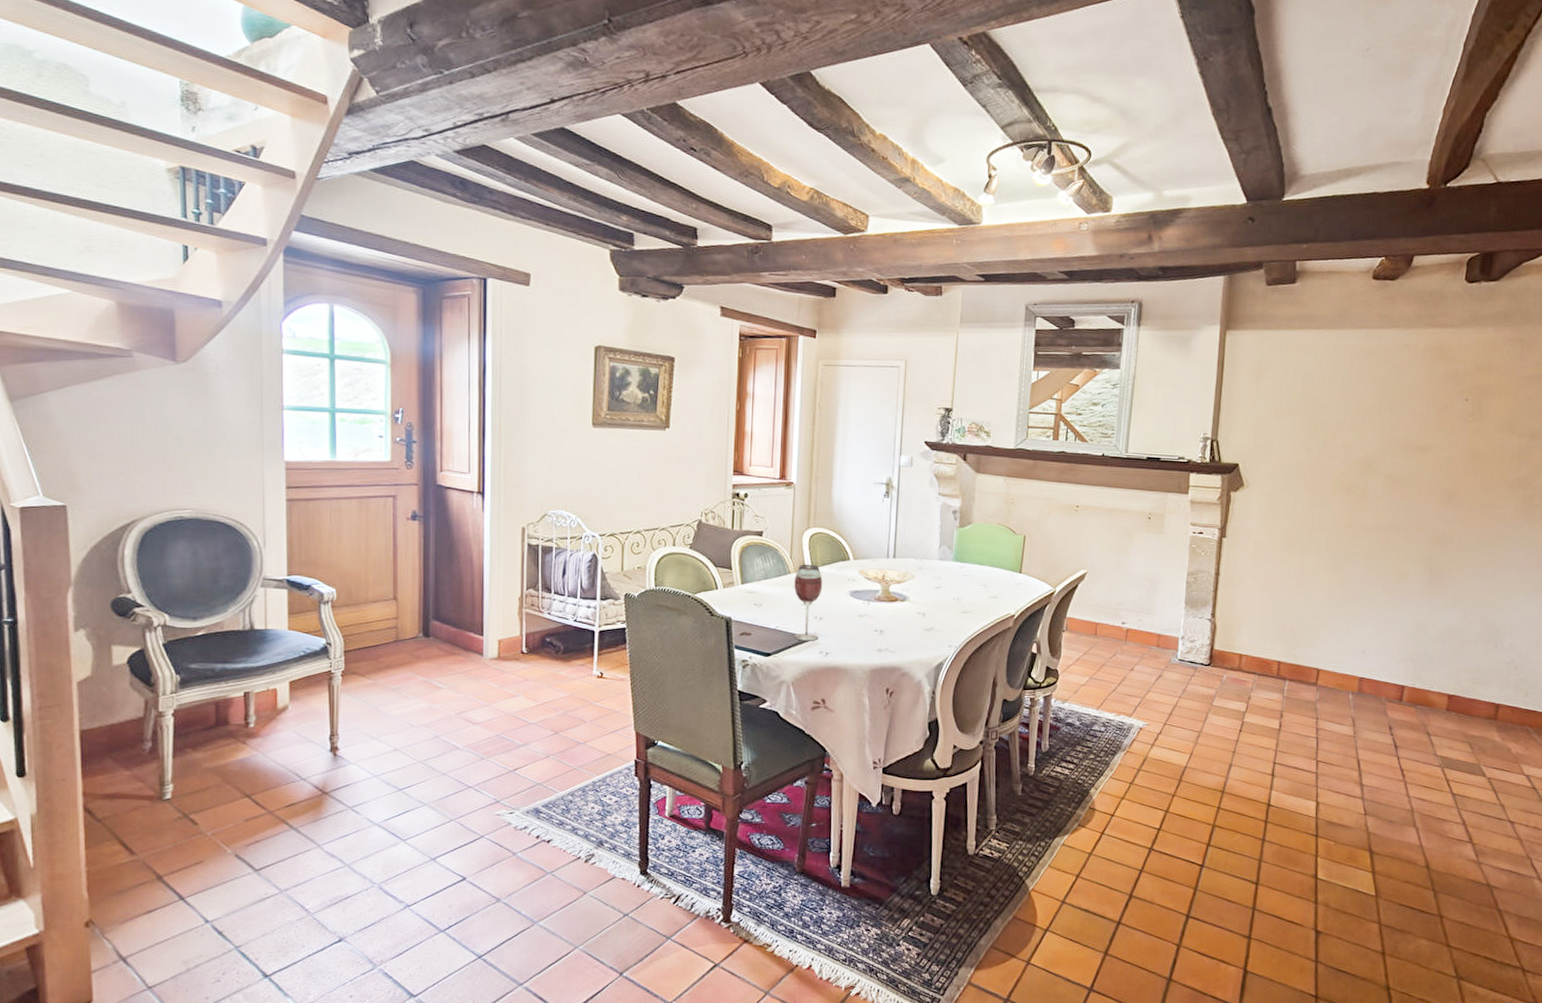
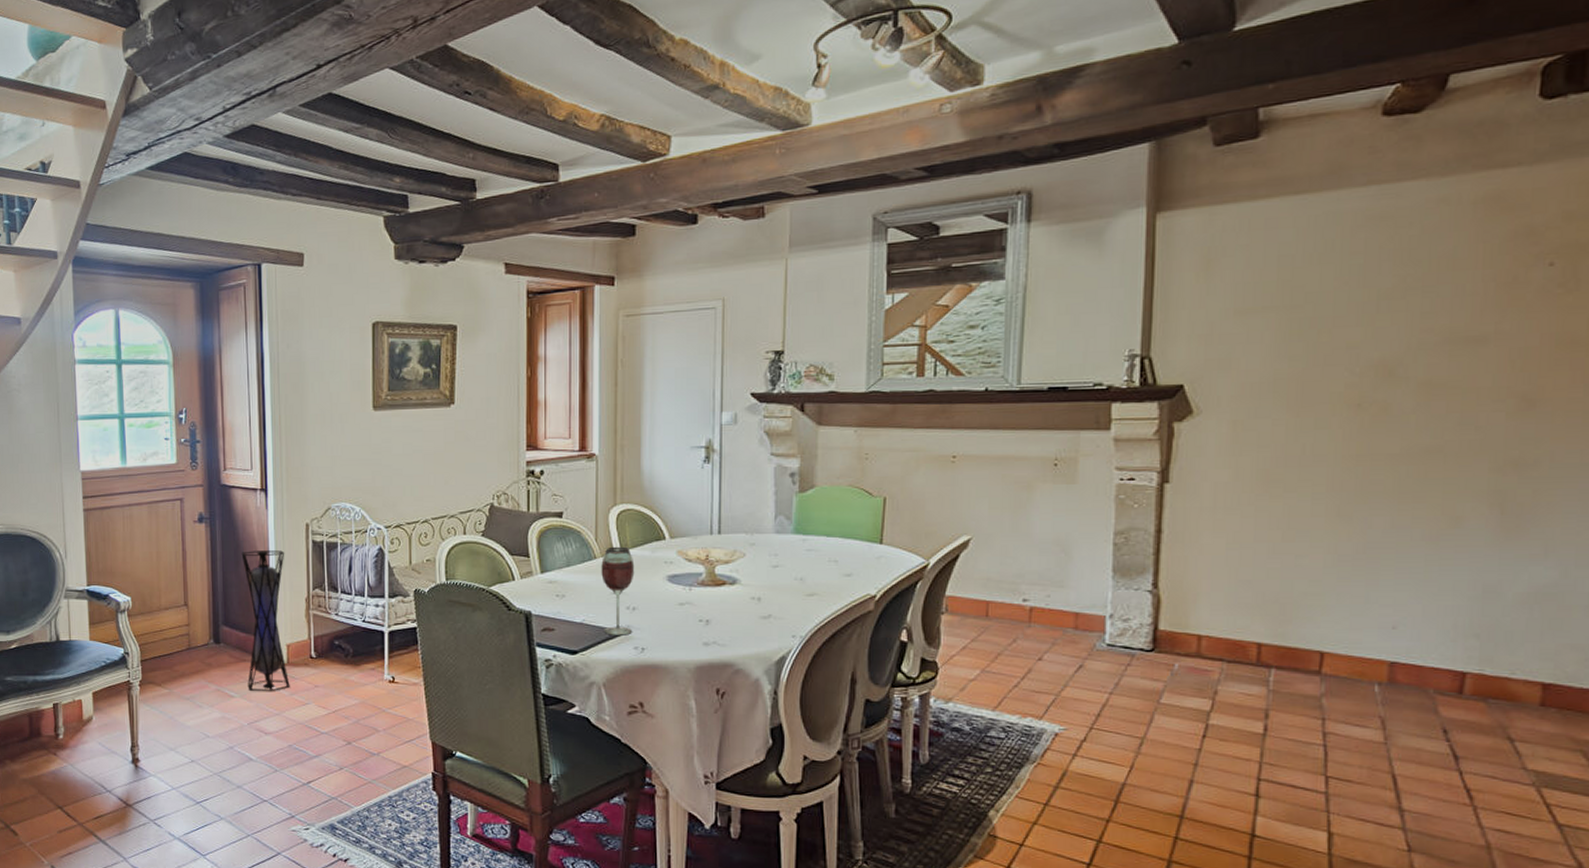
lantern: none [455,550,500,685] -> present [241,550,290,692]

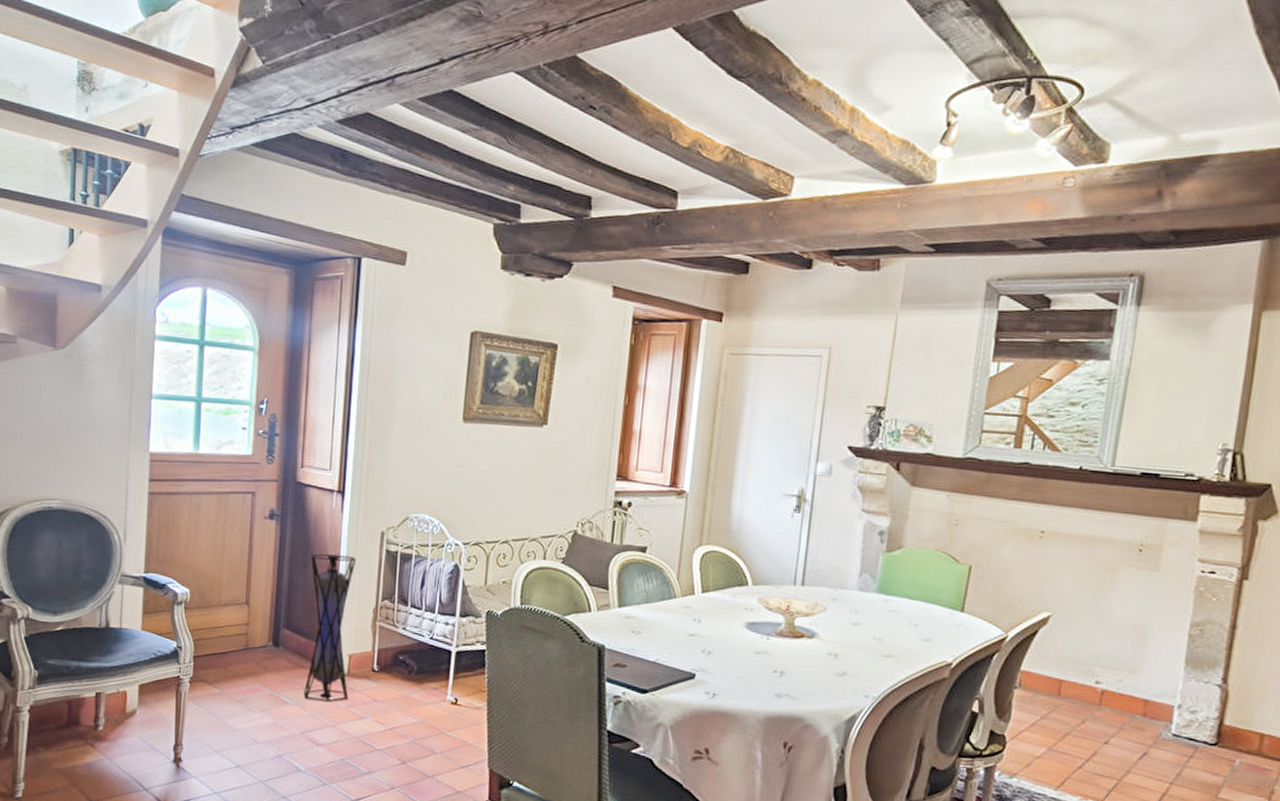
wineglass: present [601,546,635,635] -> none [677,587,715,679]

